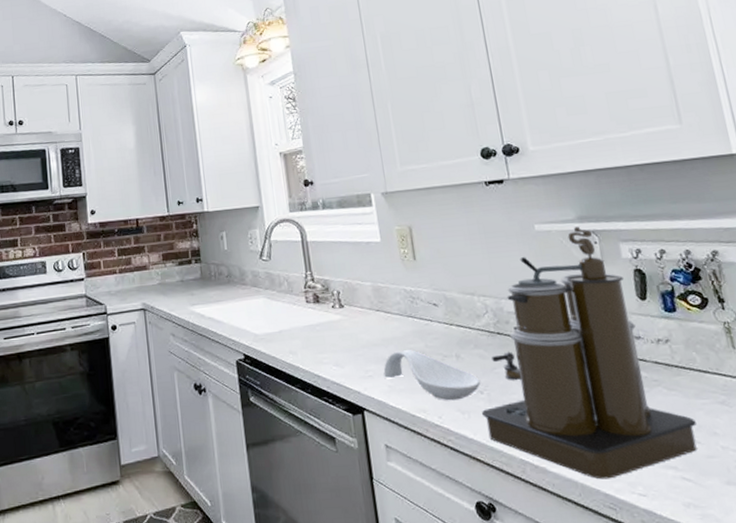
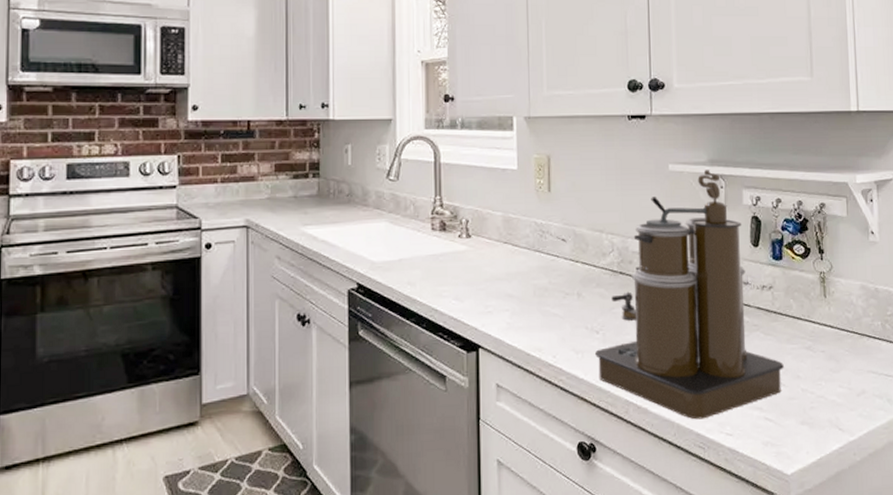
spoon rest: present [383,350,481,401] -> none [504,286,598,340]

